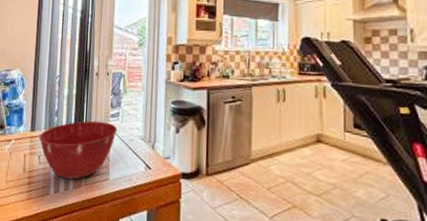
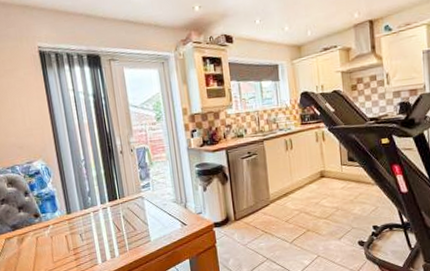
mixing bowl: present [38,120,118,180] -> none [76,193,151,249]

